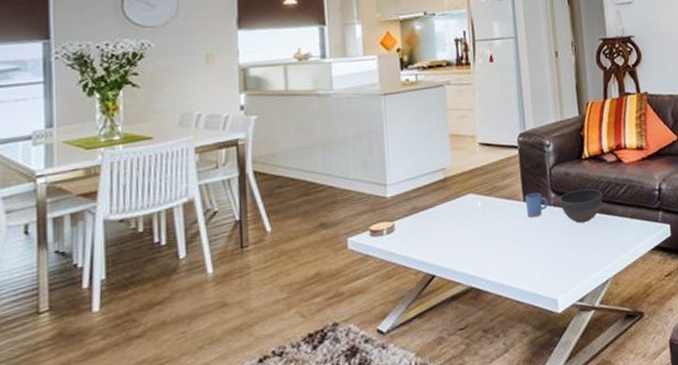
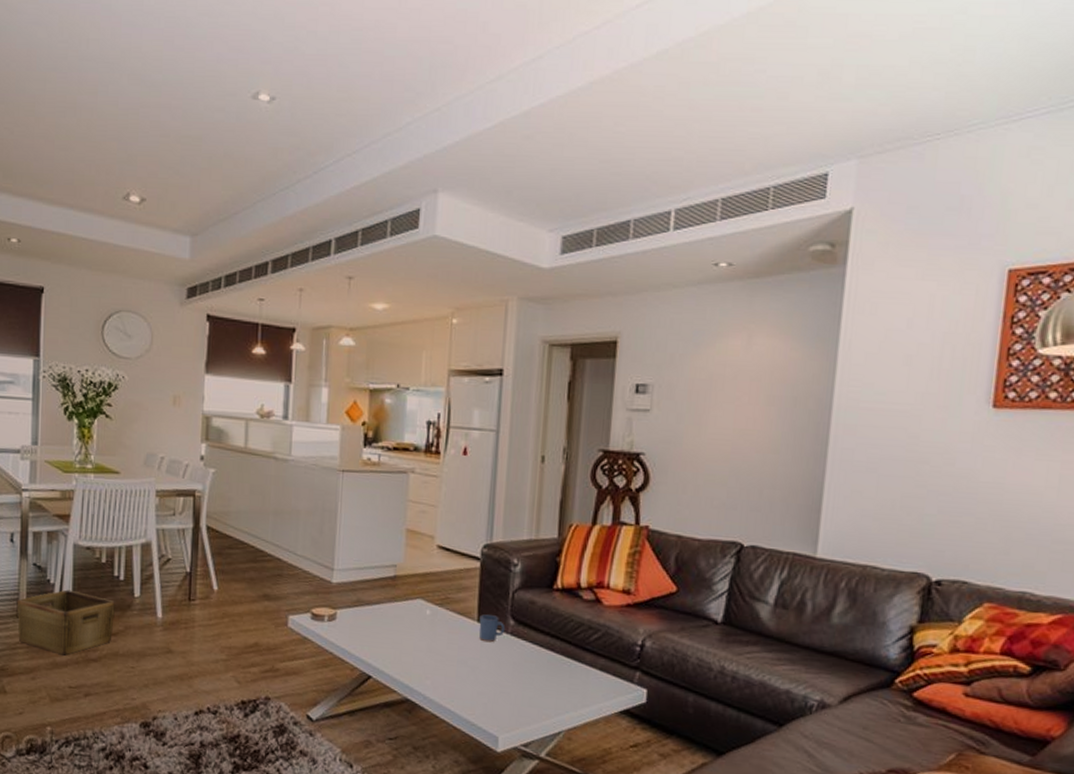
hamper: none [34,268,159,342] -> present [15,589,116,656]
bowl: present [559,188,603,224] -> none [518,622,571,662]

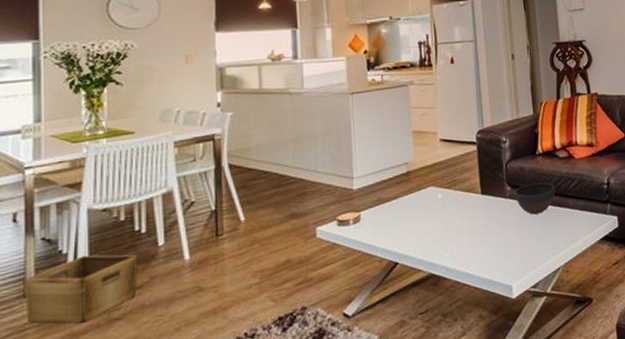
mug: present [479,614,506,642] -> none [482,186,504,209]
bowl: none [518,622,571,662] -> present [514,182,555,215]

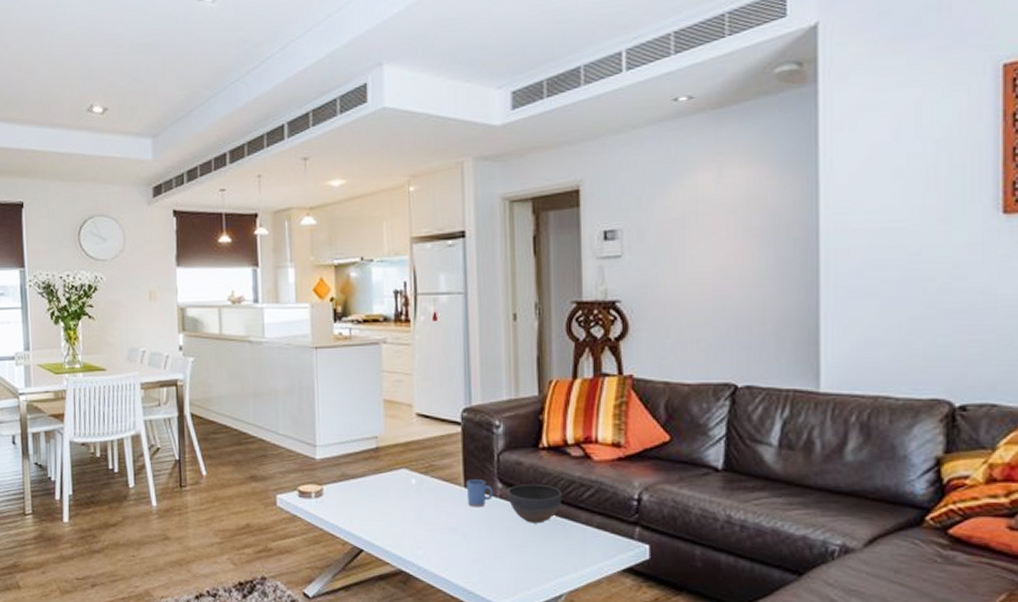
hamper: present [22,254,139,324] -> none [21,485,113,549]
mug: none [482,186,504,209] -> present [466,479,494,506]

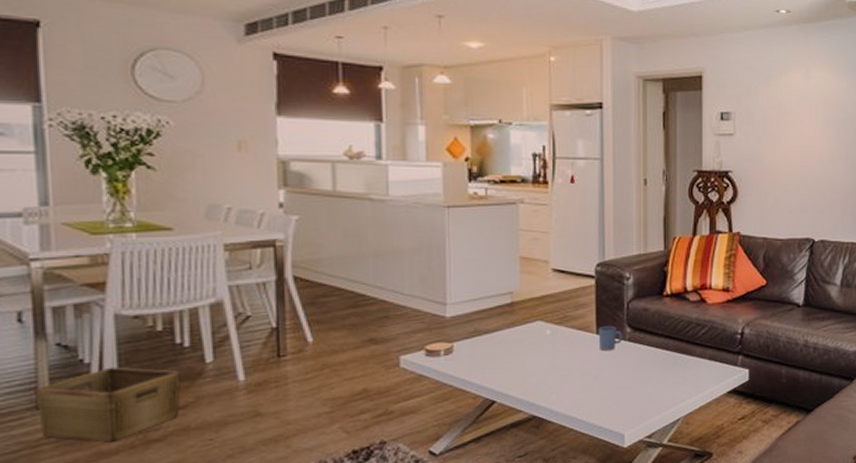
hamper: none [21,485,113,549] -> present [33,367,182,443]
bowl: present [507,483,562,524] -> none [635,326,682,361]

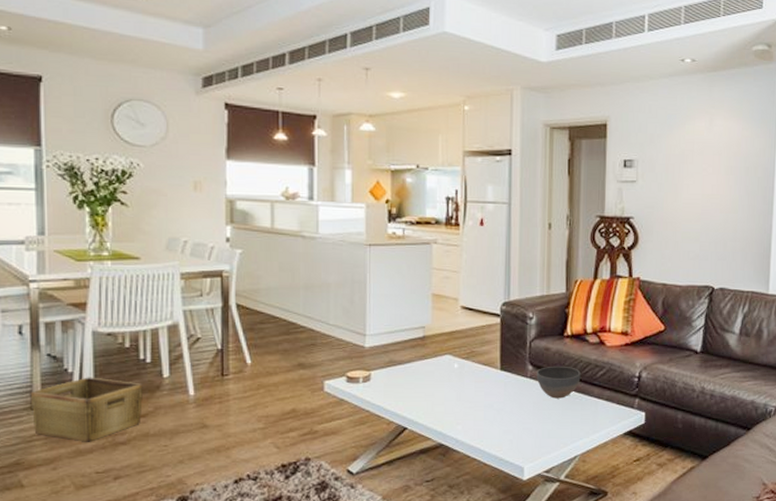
mug: present [598,326,623,350] -> none [502,363,525,386]
bowl: none [635,326,682,361] -> present [536,366,581,399]

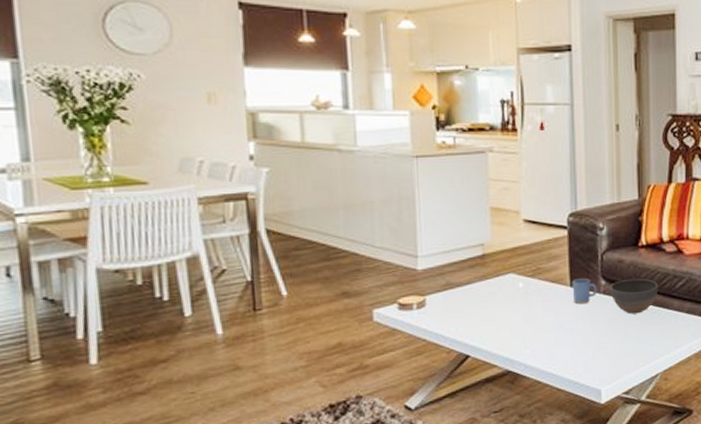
hamper: present [28,377,144,442] -> none [23,320,162,395]
mug: none [502,363,525,386] -> present [572,278,598,304]

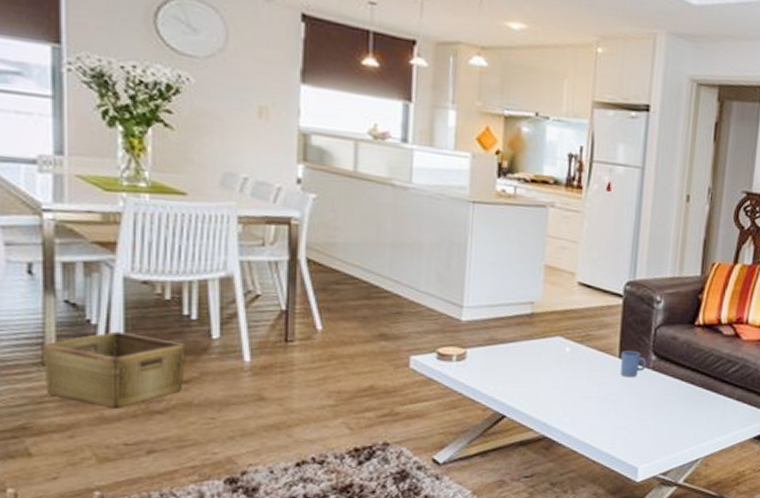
hamper: none [23,320,162,395] -> present [39,331,187,408]
bowl: present [610,278,658,314] -> none [659,357,711,395]

